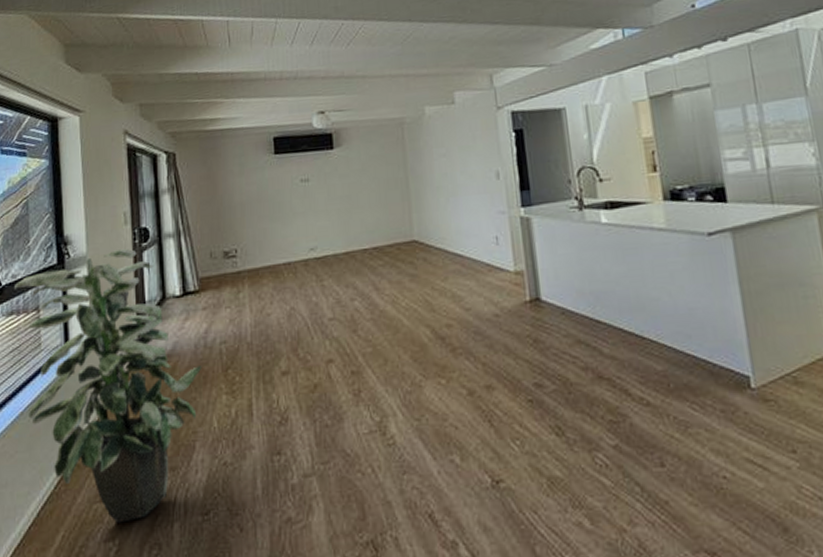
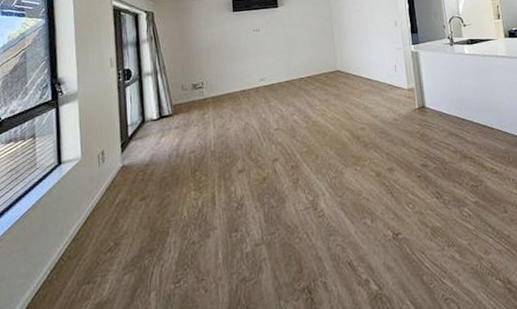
indoor plant: present [15,249,202,523] -> none [13,86,175,298]

